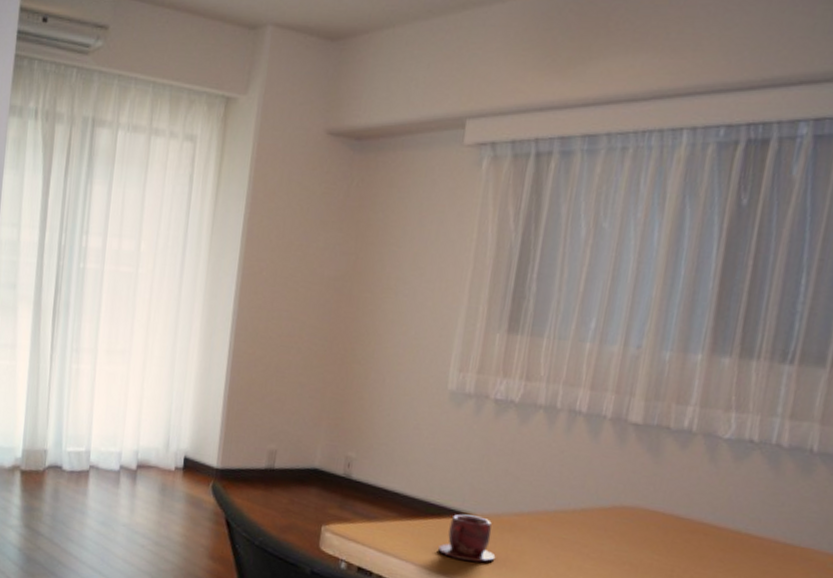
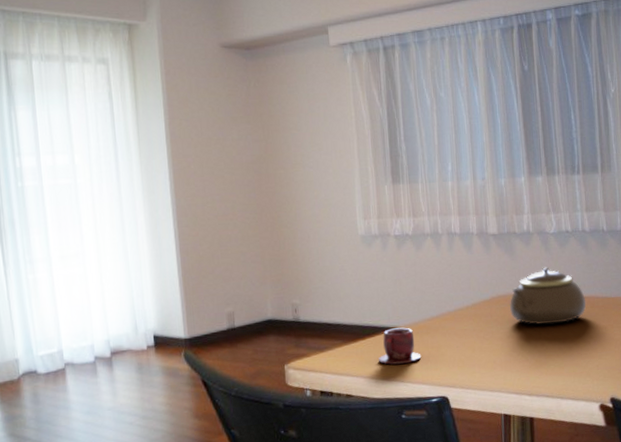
teapot: none [635,483,758,565] -> present [509,267,586,325]

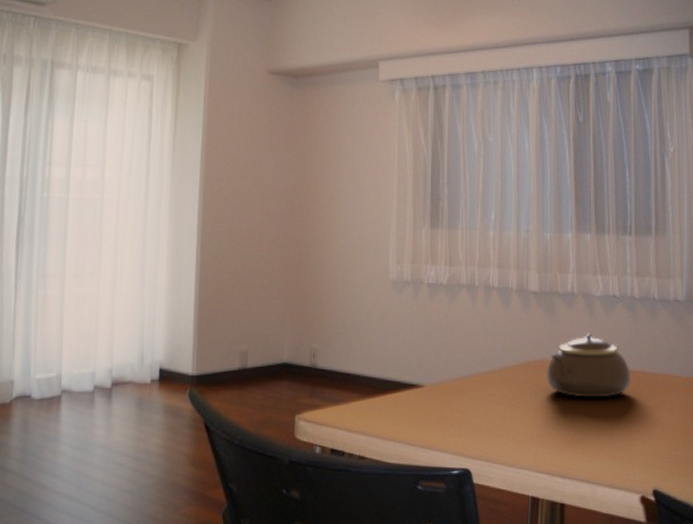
teacup: present [379,327,422,365] -> none [398,386,445,428]

